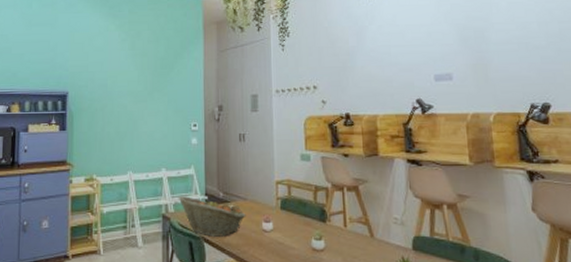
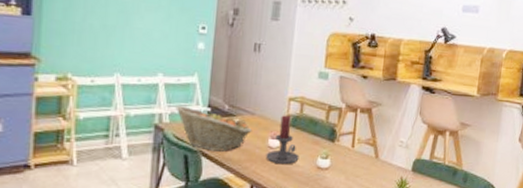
candle holder: none [261,198,294,248] -> present [265,115,299,165]

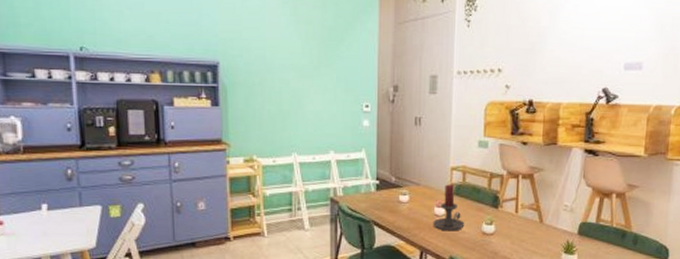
fruit basket: present [175,106,252,152] -> none [347,180,418,221]

